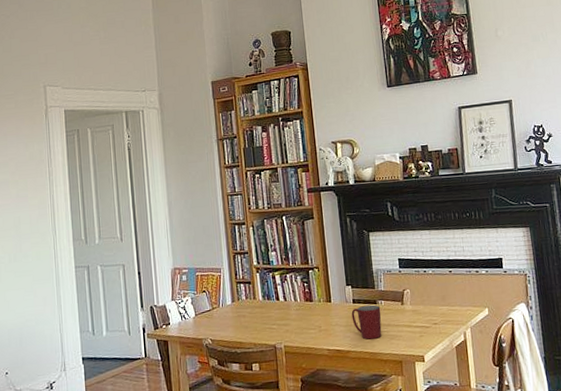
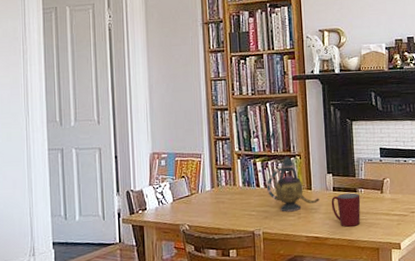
teapot: none [286,269,340,325] -> present [267,156,320,212]

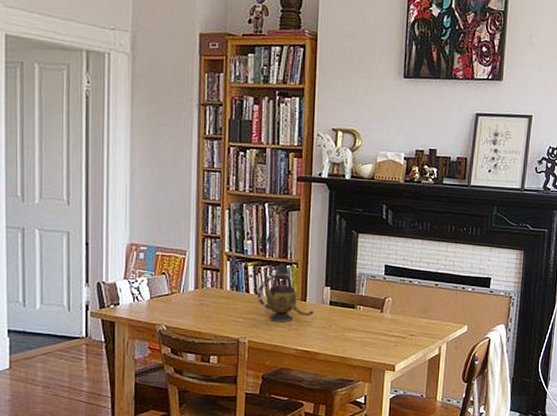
mug: present [331,192,361,227] -> none [326,309,358,344]

